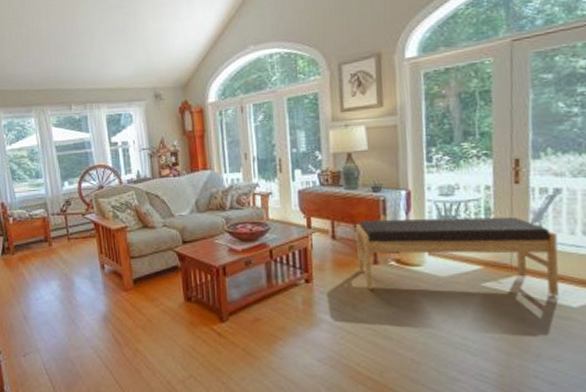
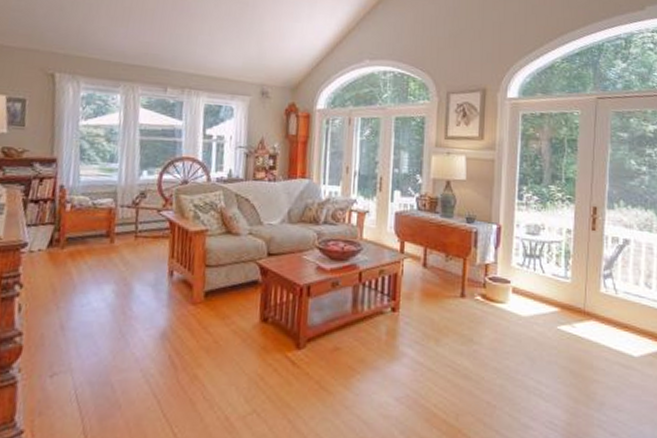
bench: present [356,216,560,296] -> none [446,250,624,344]

